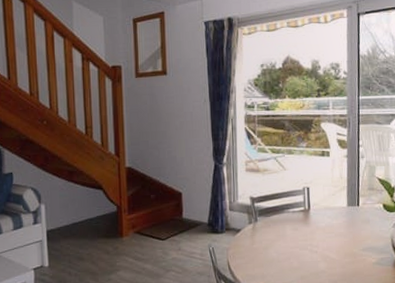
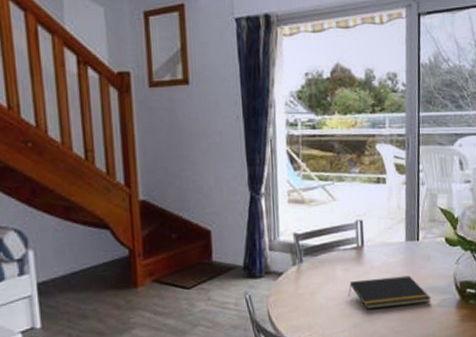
notepad: none [297,236,371,264] -> present [348,275,432,310]

